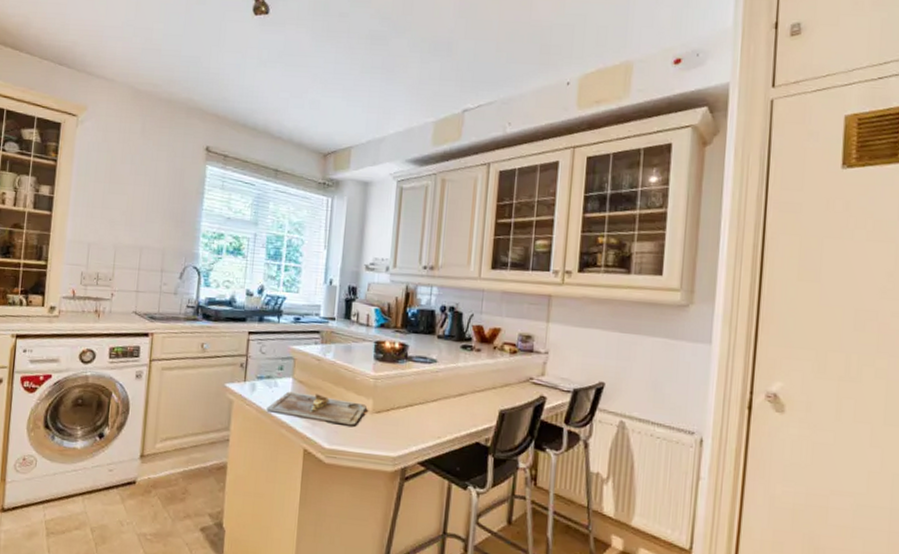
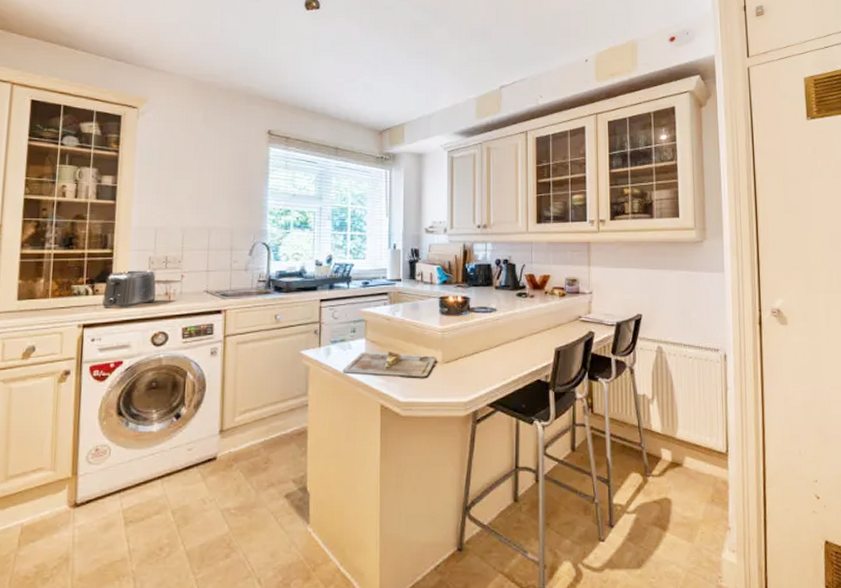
toaster: none [35,284,87,323] -> present [102,270,156,308]

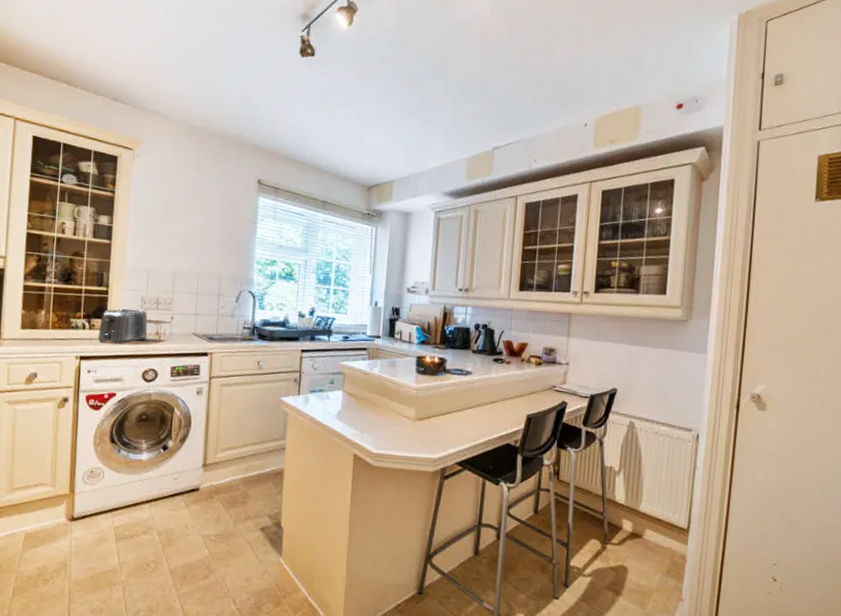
cutting board: present [342,352,436,378] -> none [319,403,410,433]

